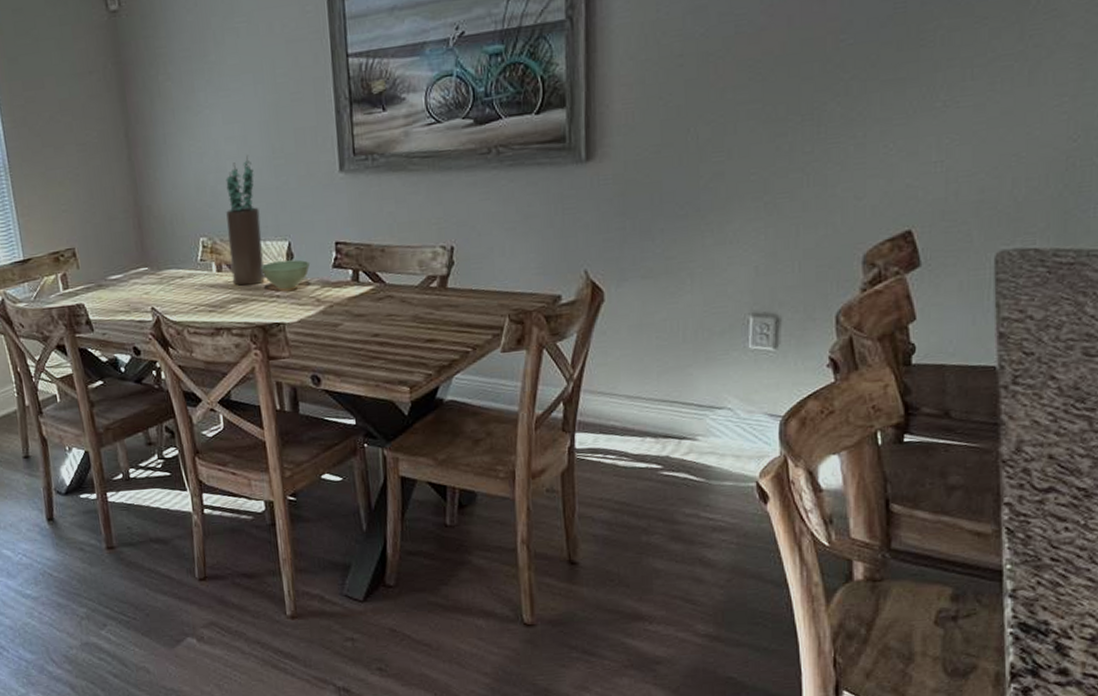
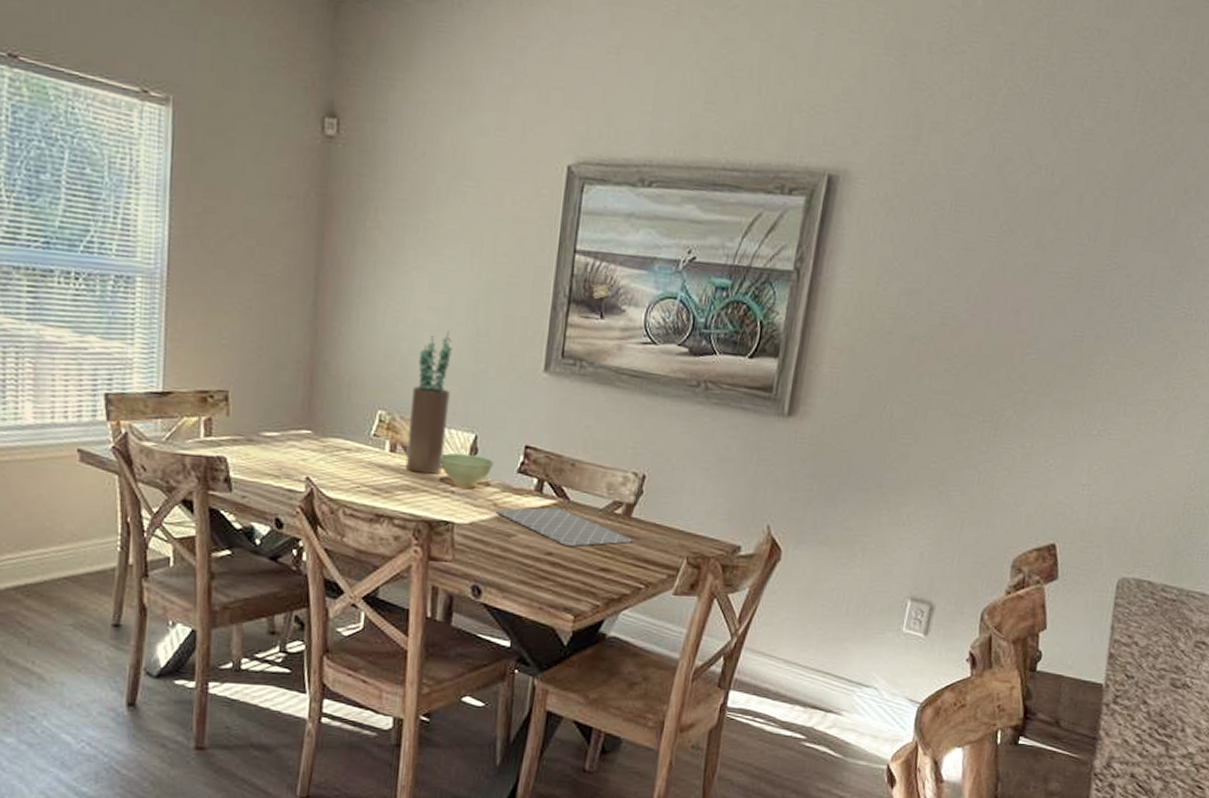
placemat: none [321,292,453,326] -> present [496,507,634,547]

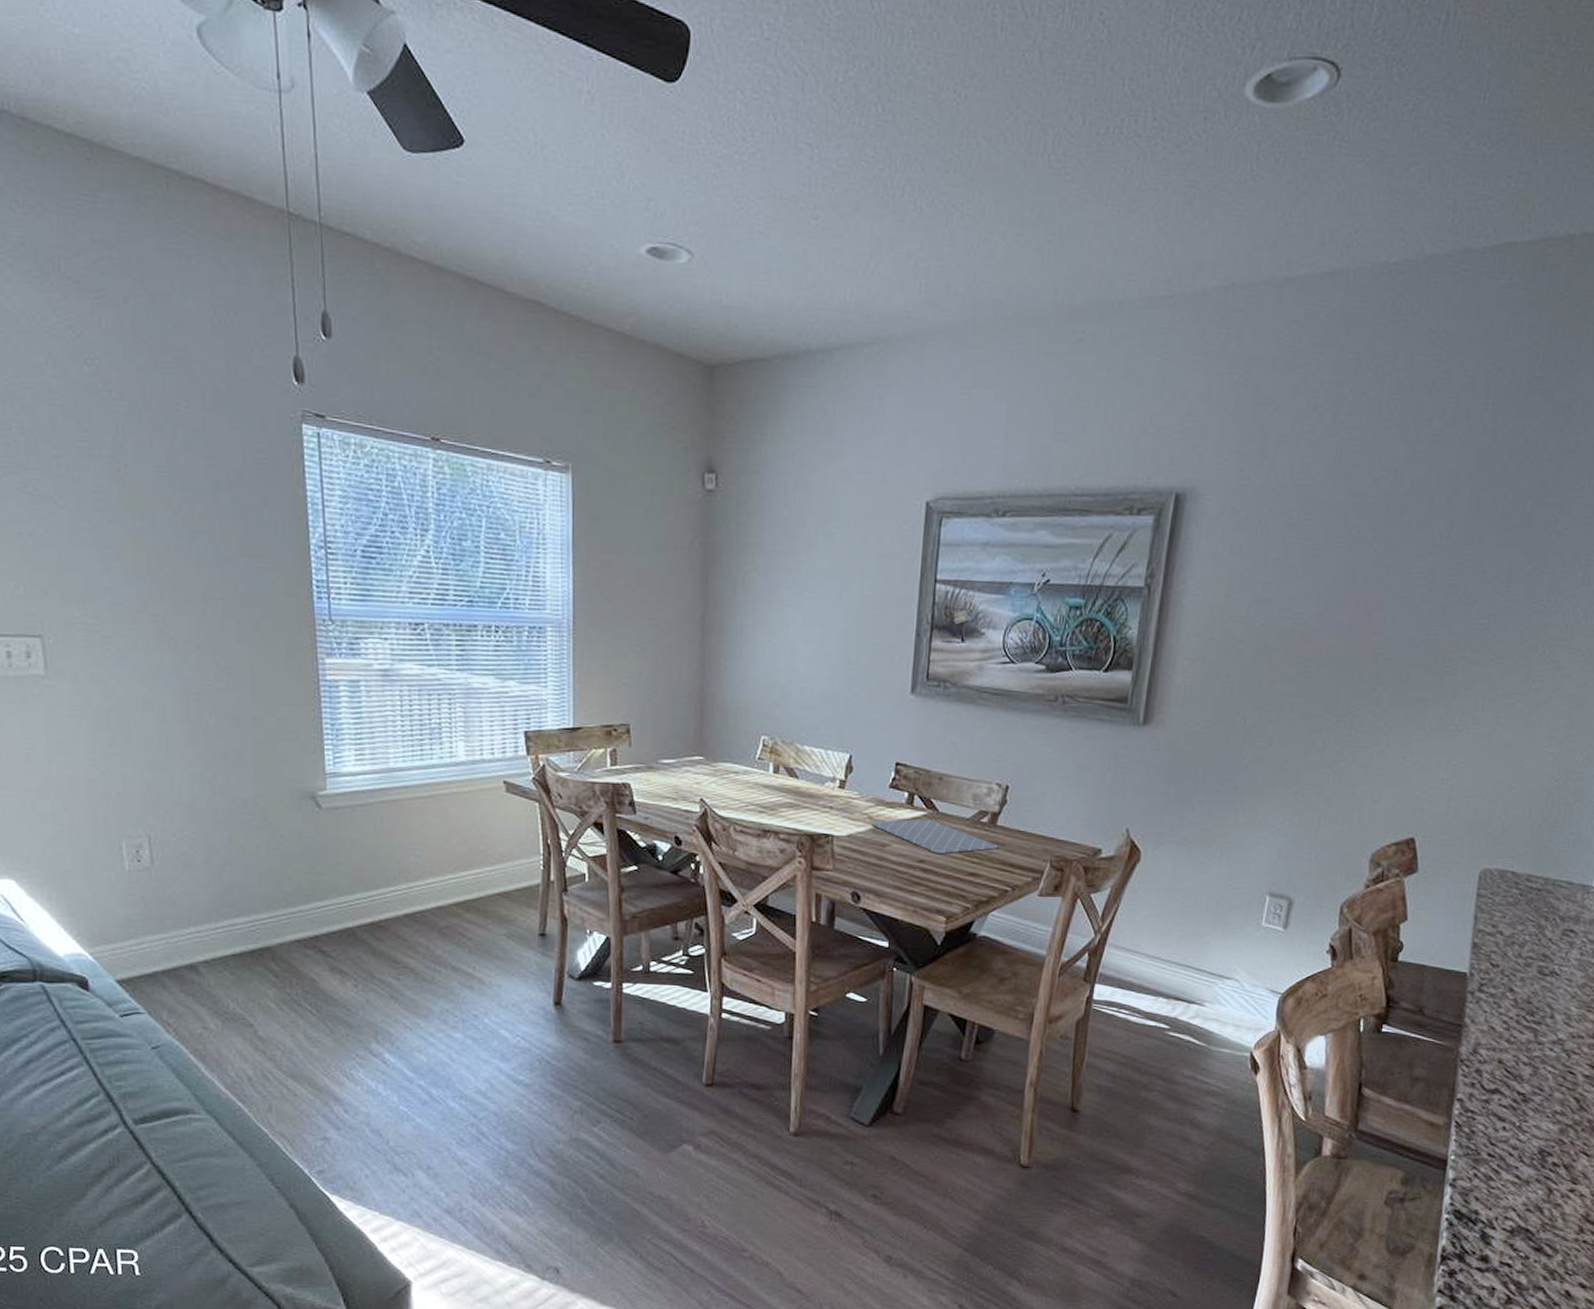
vase: present [405,331,452,474] -> none [788,661,826,792]
bowl: present [439,453,495,488] -> none [818,772,869,804]

